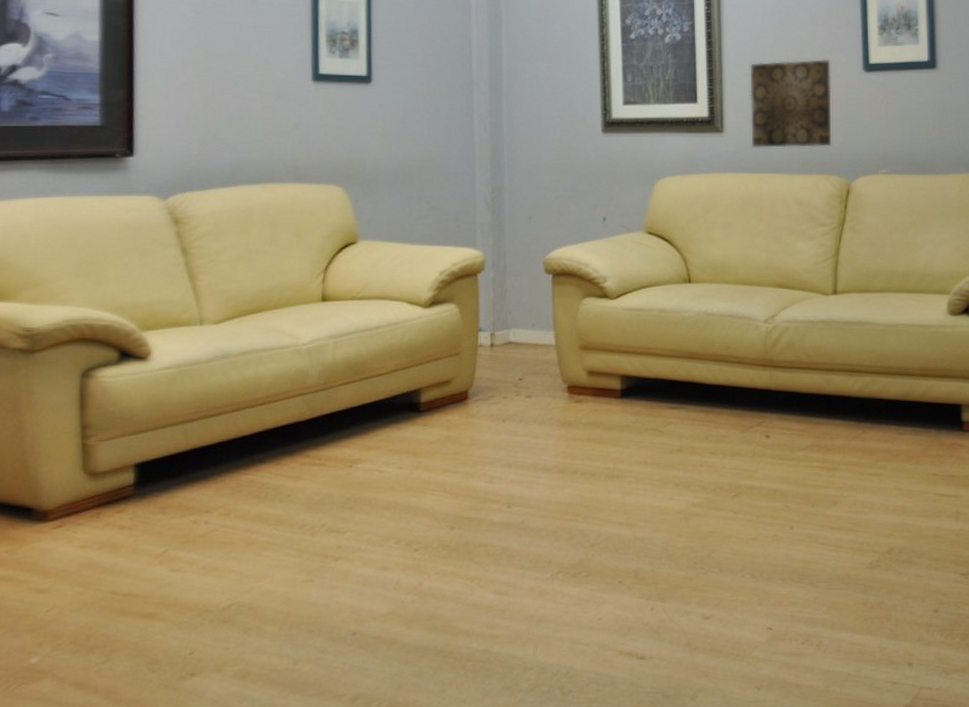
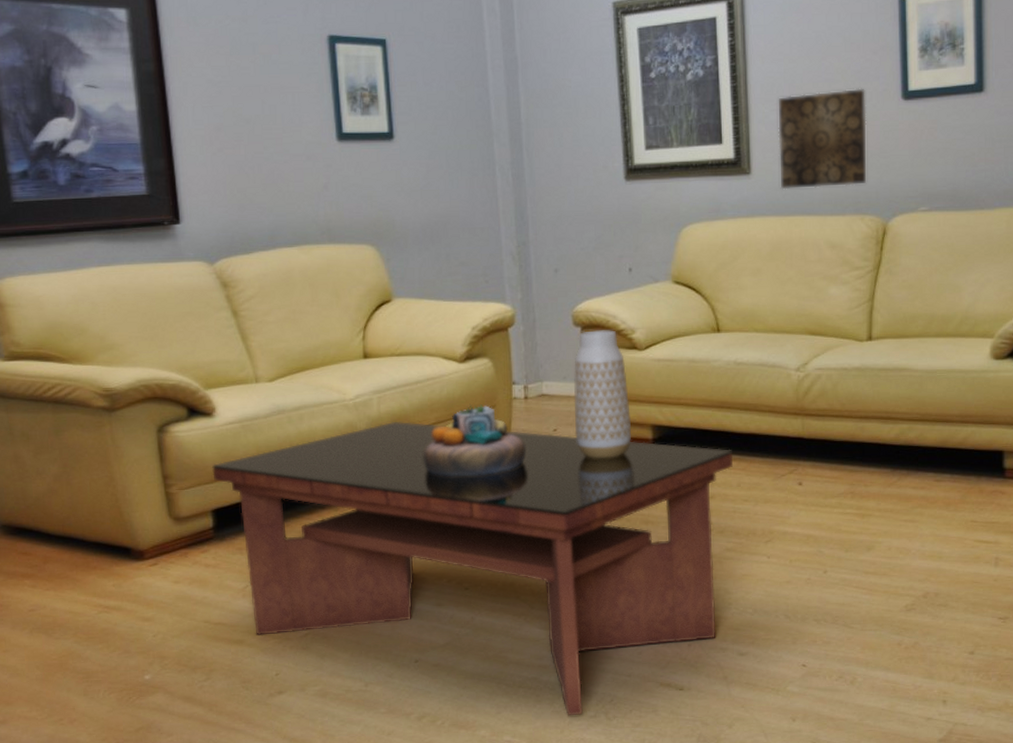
coffee table: none [140,368,701,692] -> present [212,421,732,716]
decorative bowl: none [378,350,489,428] -> present [423,404,525,477]
vase: none [541,278,600,410] -> present [573,330,632,459]

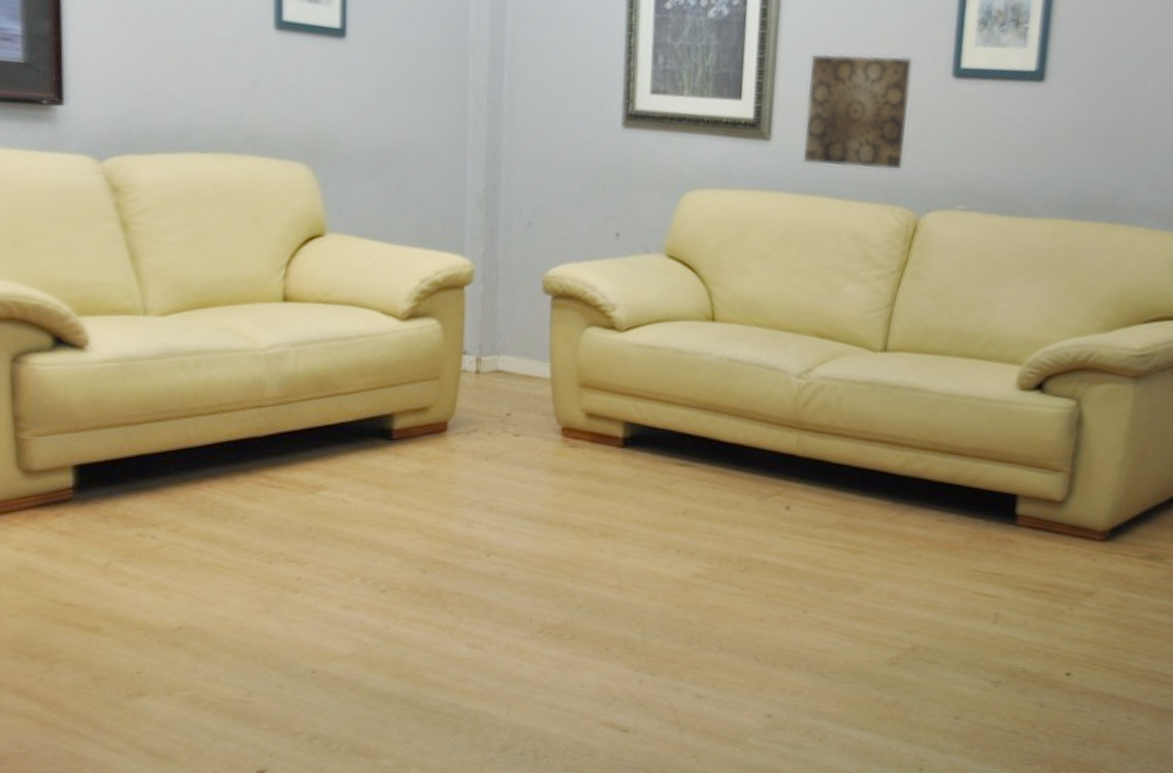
coffee table: present [212,421,732,716] -> none [78,381,714,752]
decorative bowl: present [423,404,525,477] -> none [345,371,471,459]
vase: present [573,330,632,459] -> none [531,301,601,456]

